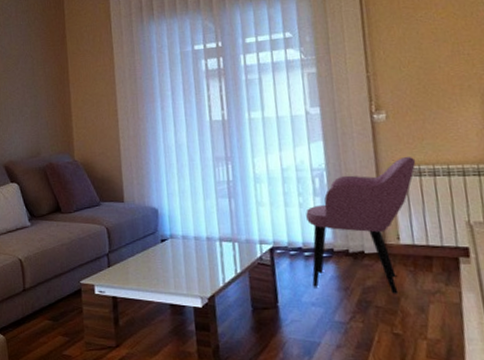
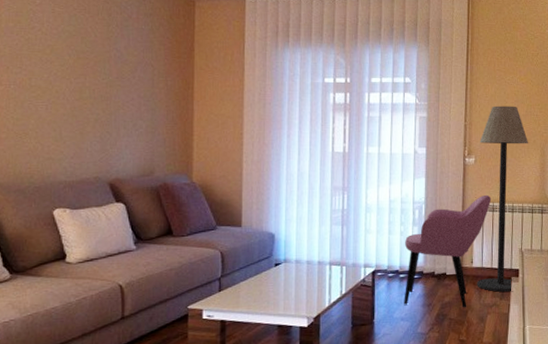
floor lamp: none [389,46,464,277] -> present [477,105,528,293]

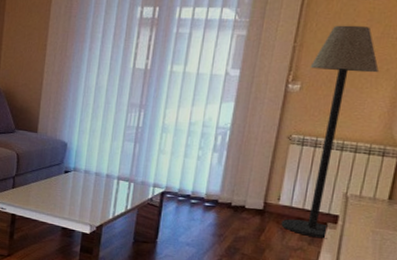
armchair: present [404,194,492,308] -> none [192,127,316,246]

